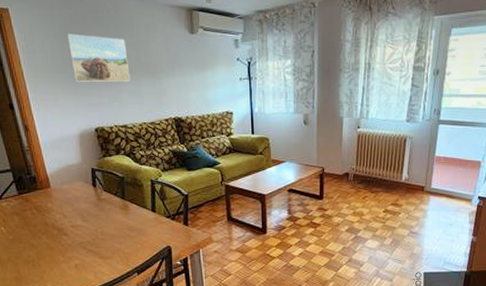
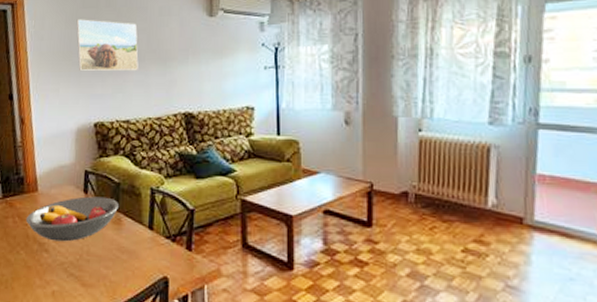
fruit bowl: none [43,189,124,227] -> present [25,196,119,242]

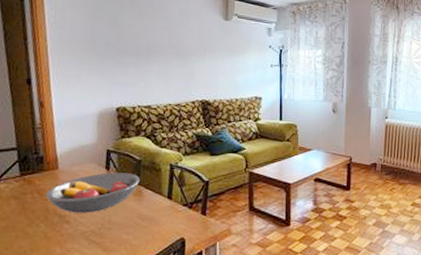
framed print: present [76,19,139,71] -> none [98,13,160,62]

